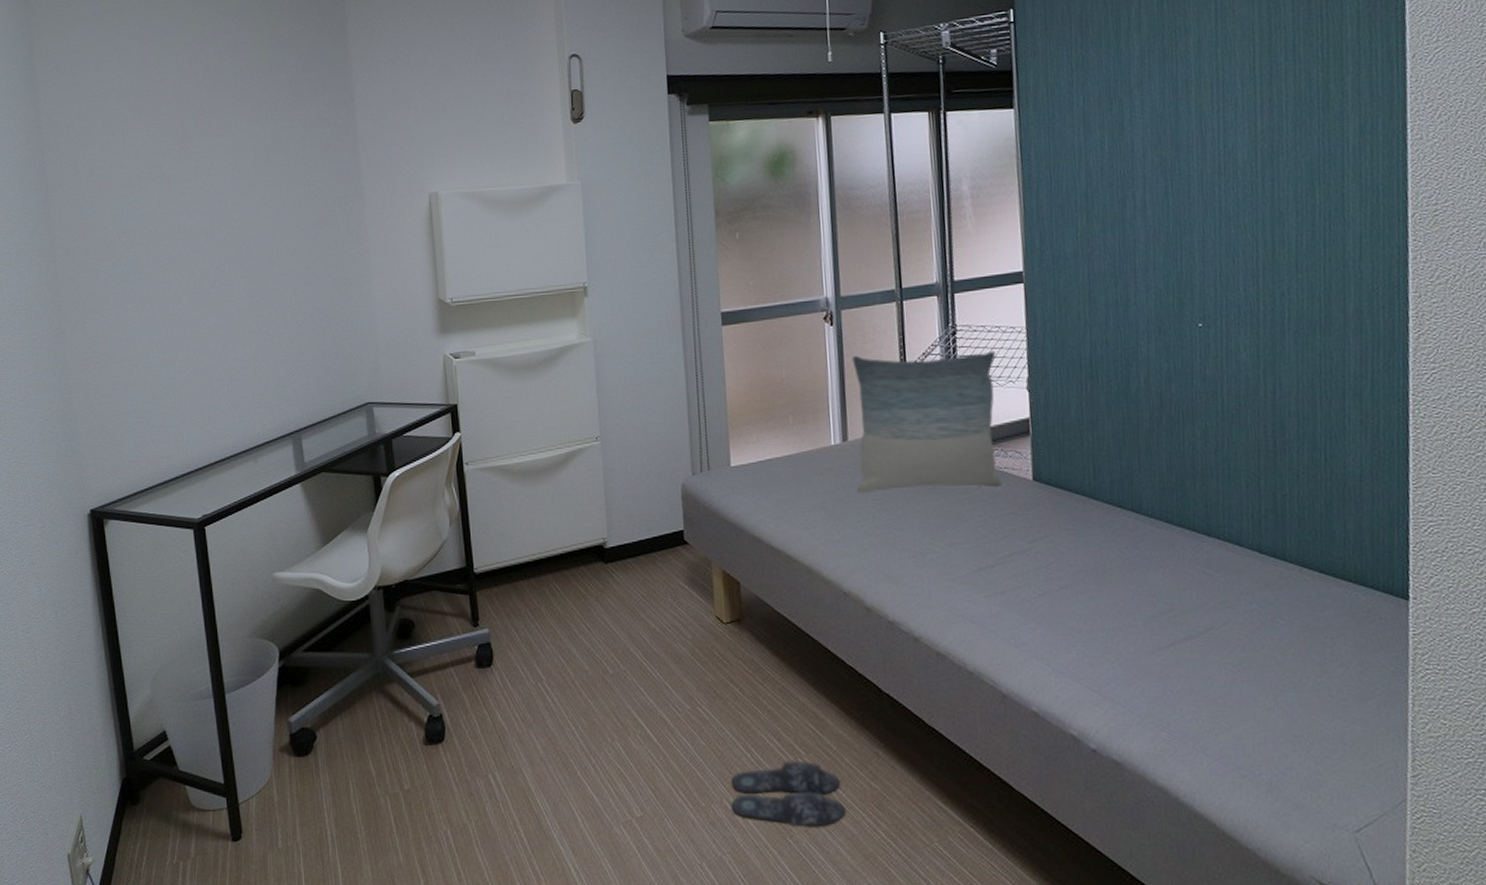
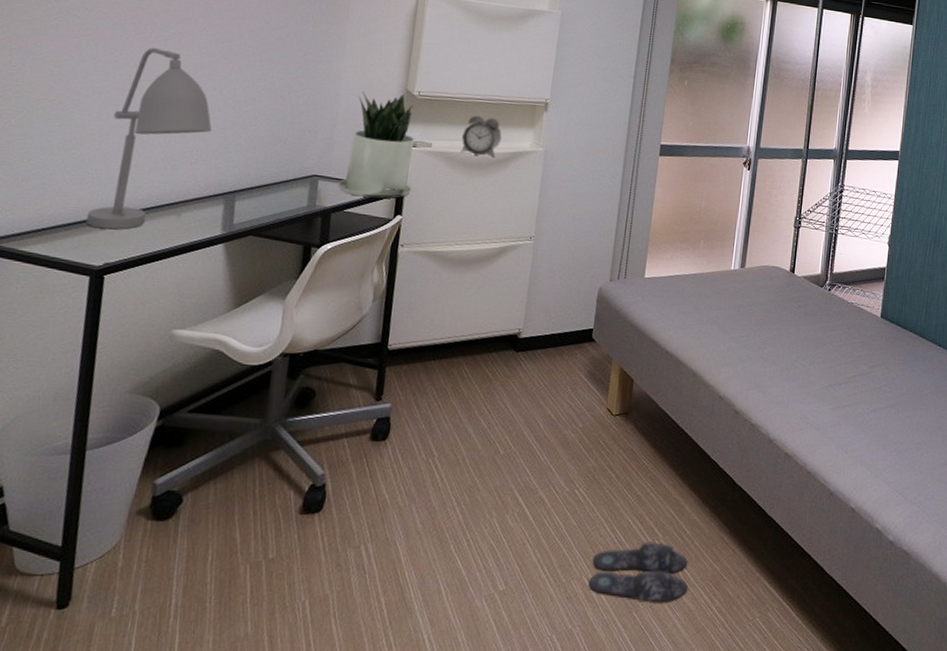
desk lamp: none [179,299,267,483] -> present [86,48,212,230]
planter: none [392,304,466,419] -> present [338,90,415,199]
alarm clock: none [503,313,546,357] -> present [460,115,502,158]
pillow: present [852,351,1002,494] -> none [744,197,870,321]

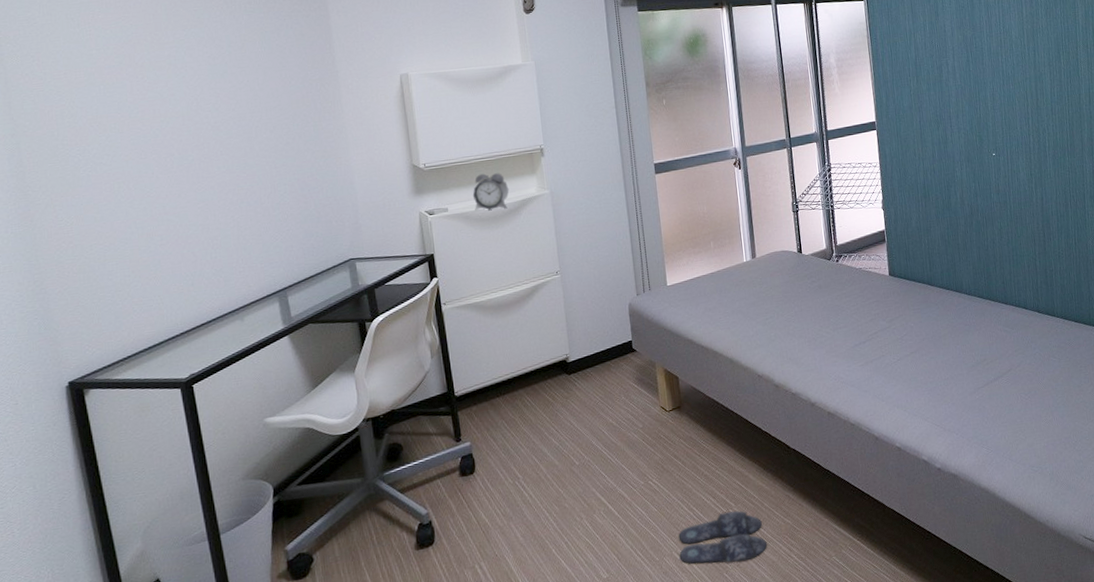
desk lamp: present [86,48,212,230] -> none [160,176,250,347]
planter: present [338,90,415,199] -> none [371,170,441,270]

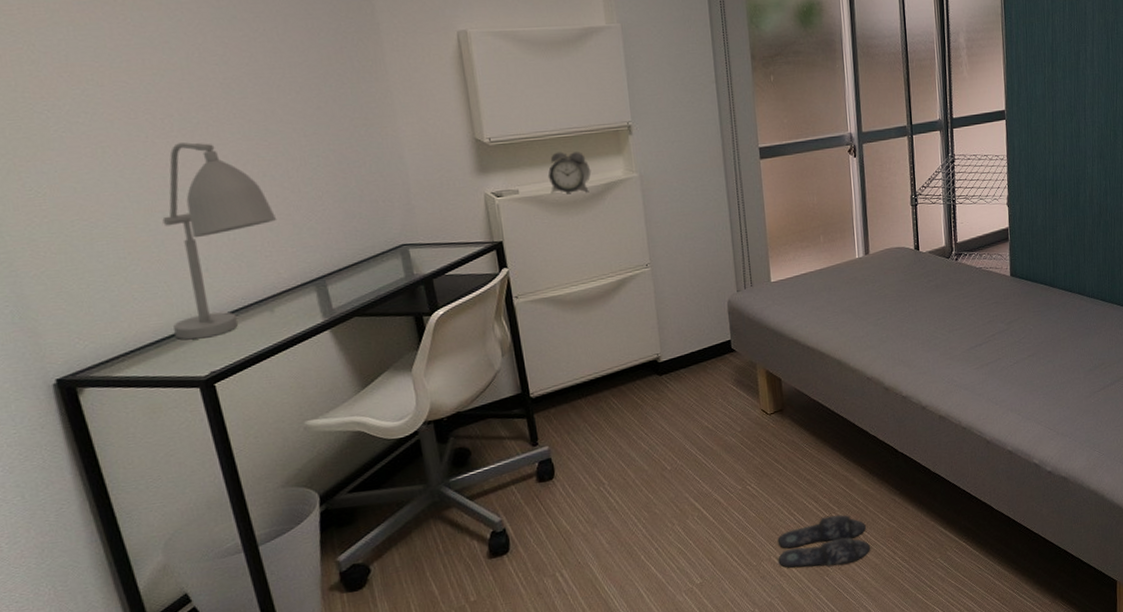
desk lamp: none [160,176,250,347] -> present [162,142,277,340]

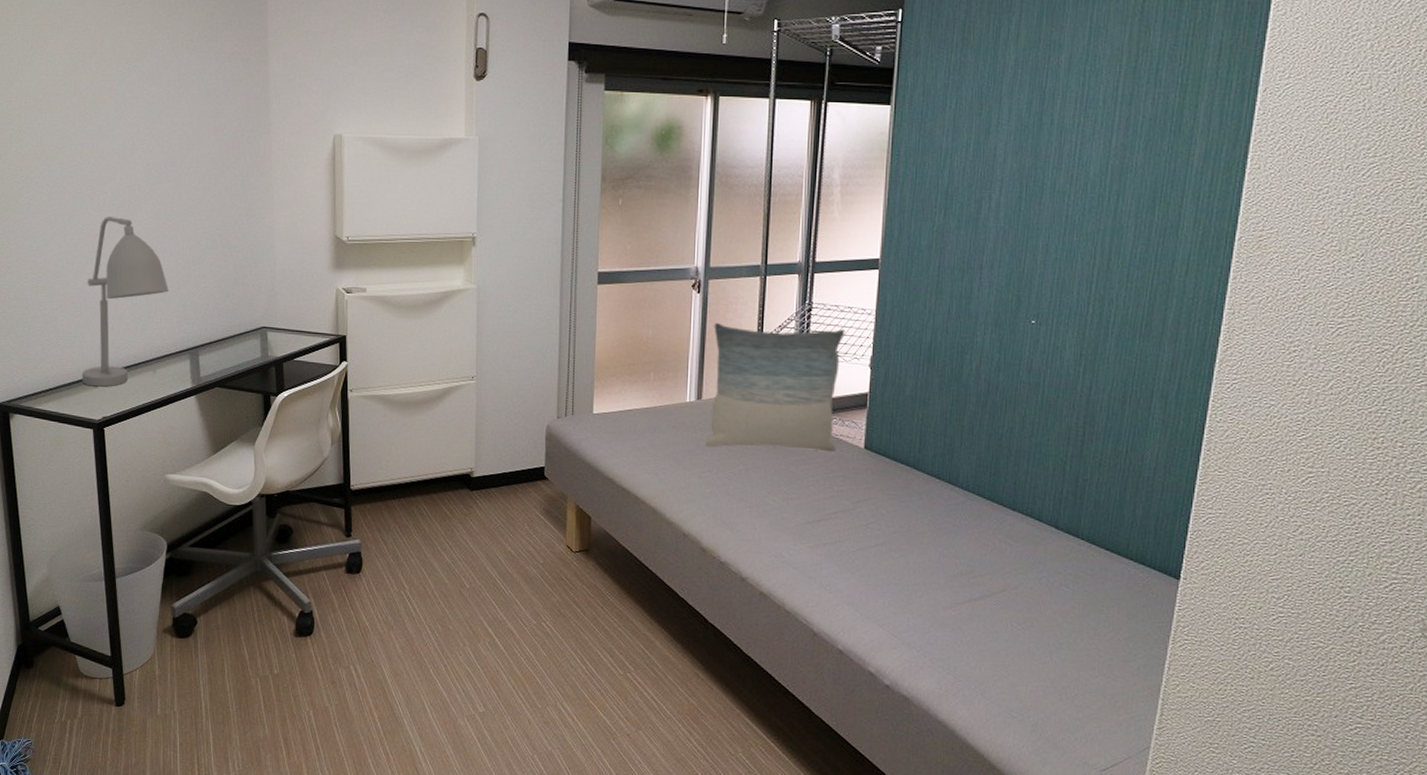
alarm clock: present [547,151,592,193] -> none [393,256,433,299]
slippers: present [777,514,870,568] -> none [564,674,664,733]
pillow: none [872,175,988,297] -> present [704,322,845,453]

